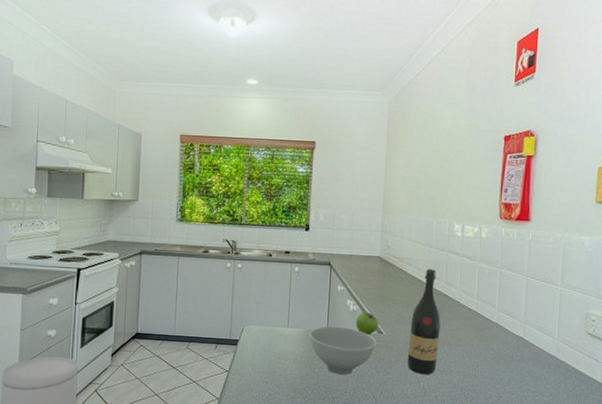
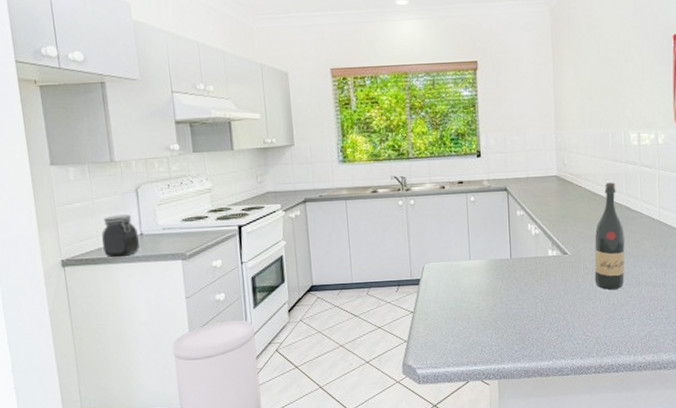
bowl: present [309,326,377,375] -> none [493,252,563,301]
fruit: present [355,312,379,335] -> none [539,234,563,257]

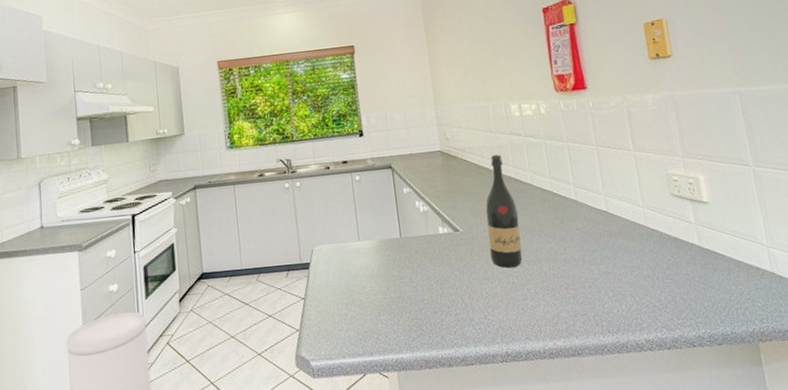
jar: present [101,214,140,258] -> none [5,208,40,252]

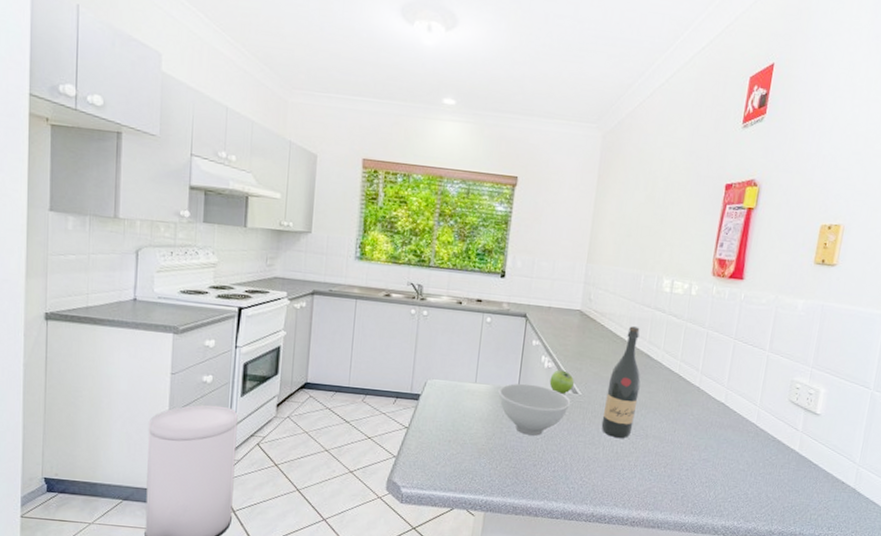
bowl: none [382,230,455,283] -> present [498,383,571,436]
fruit: none [428,211,454,235] -> present [549,370,575,394]

